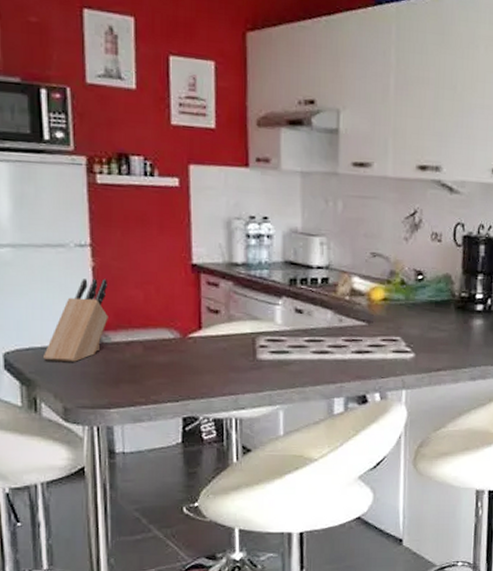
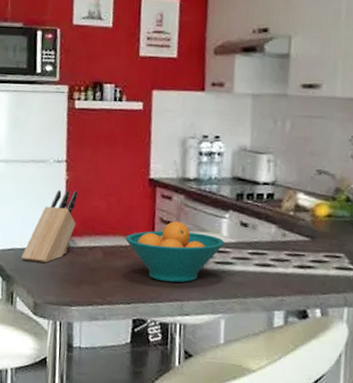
fruit bowl: none [168,310,279,376] -> present [125,221,224,283]

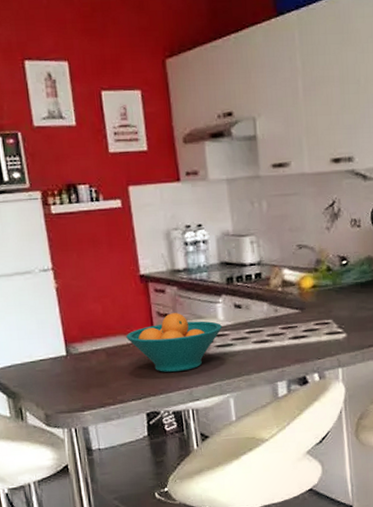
knife block: present [21,190,77,263] -> none [23,297,74,375]

